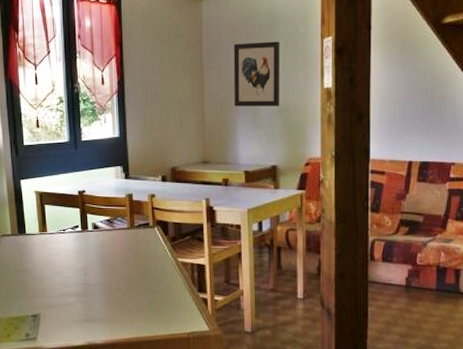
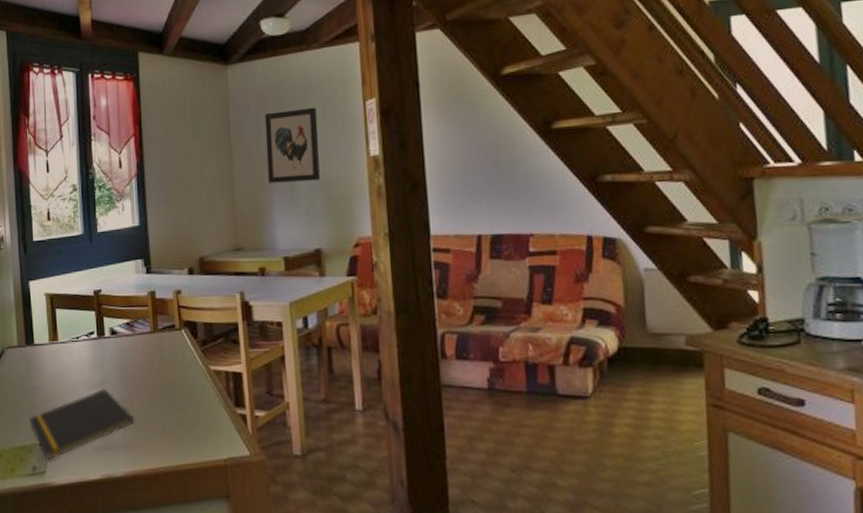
notepad: none [22,272,112,329] -> present [29,388,134,460]

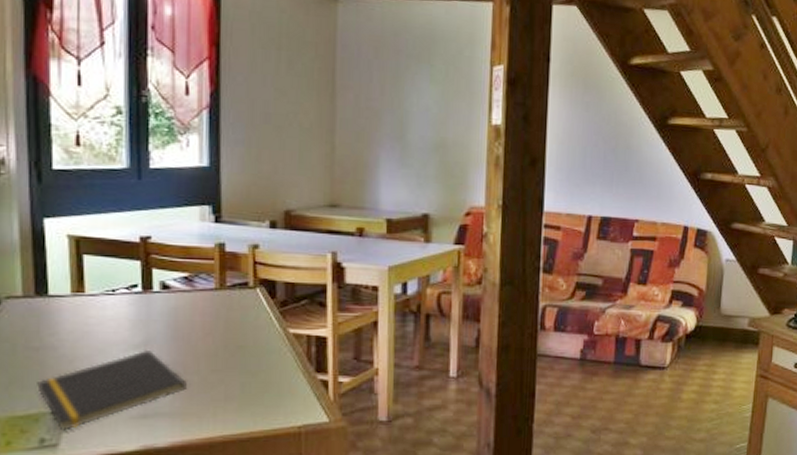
wall art: present [264,107,320,184] -> none [376,60,440,142]

